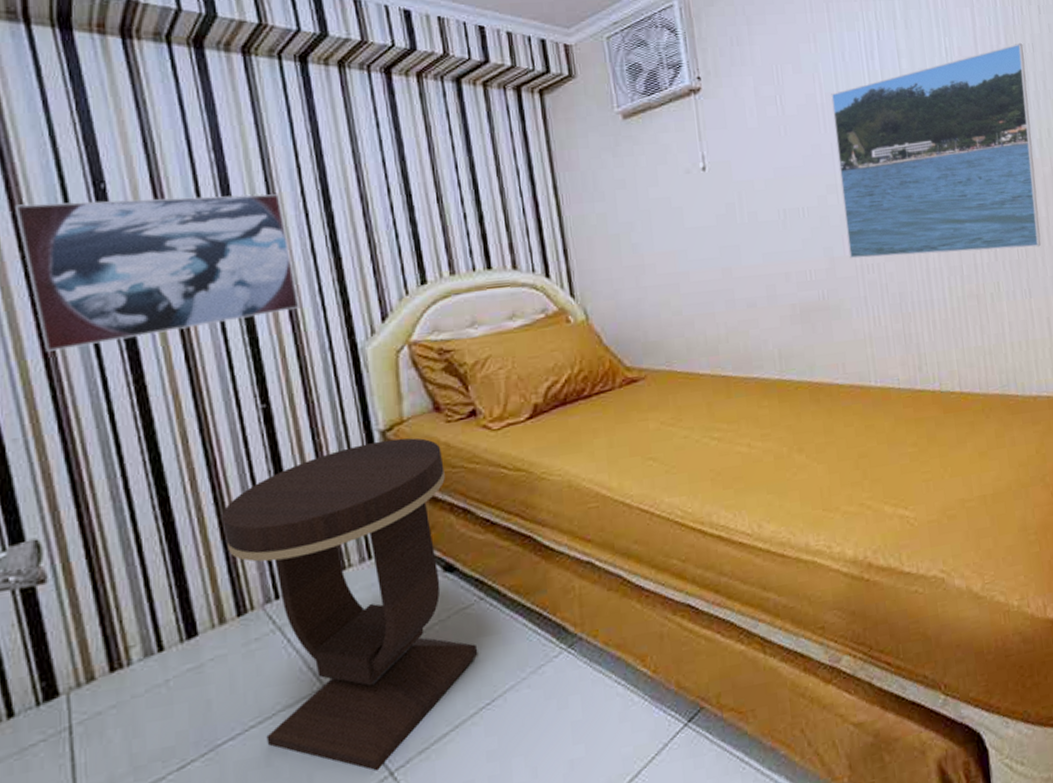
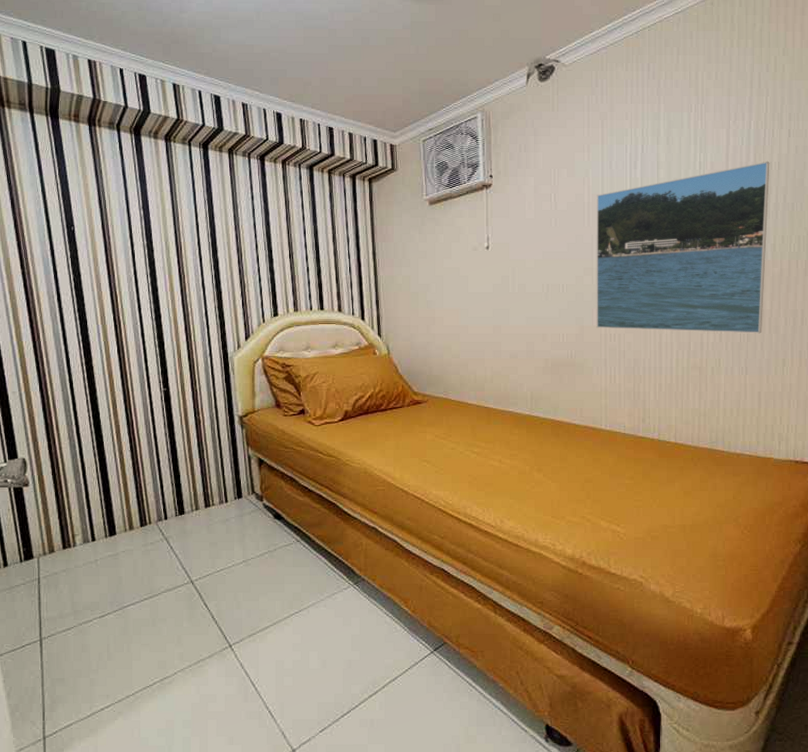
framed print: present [15,194,299,352] -> none [20,237,192,337]
side table: present [222,438,478,771] -> none [135,423,293,642]

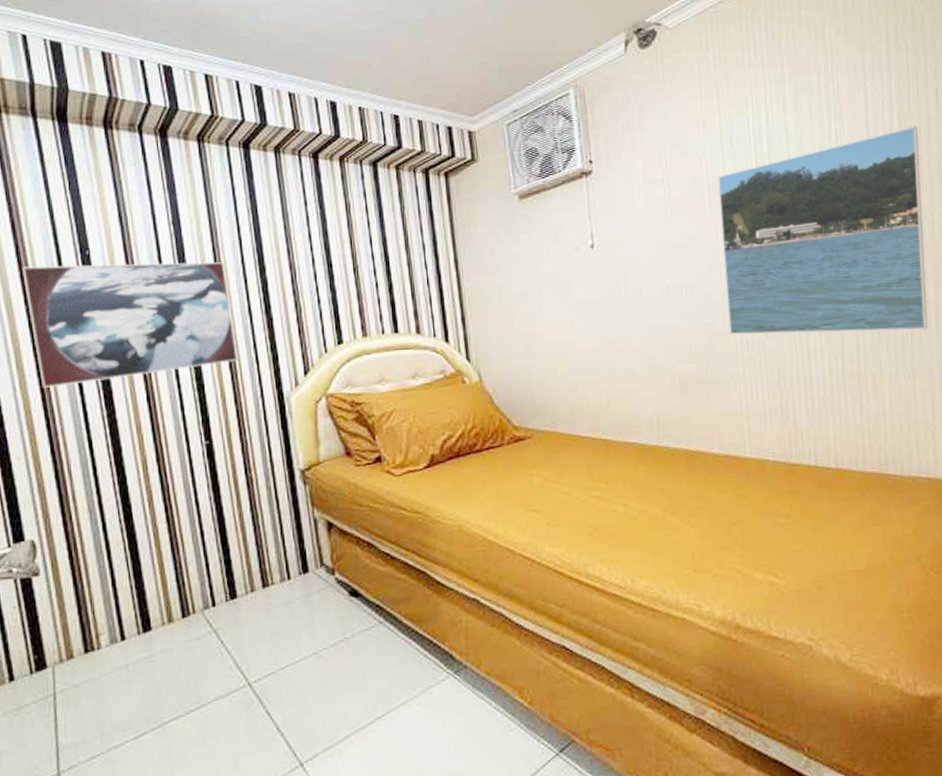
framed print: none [20,237,192,337] -> present [23,262,238,388]

